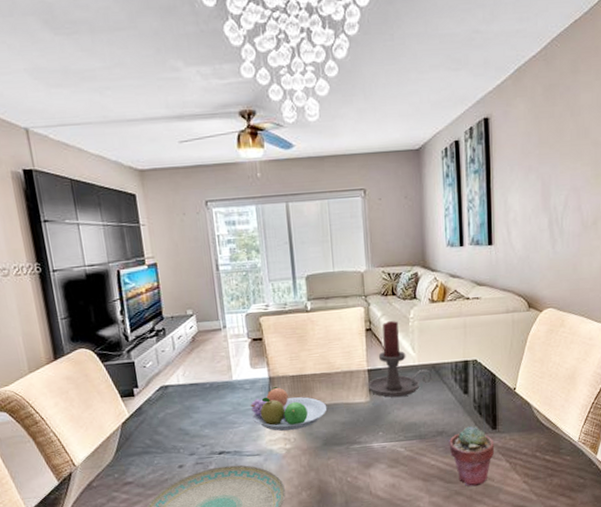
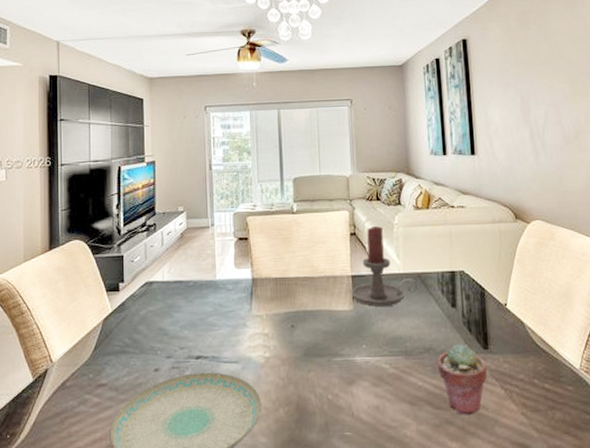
fruit bowl: present [250,386,327,431] -> none [231,288,309,338]

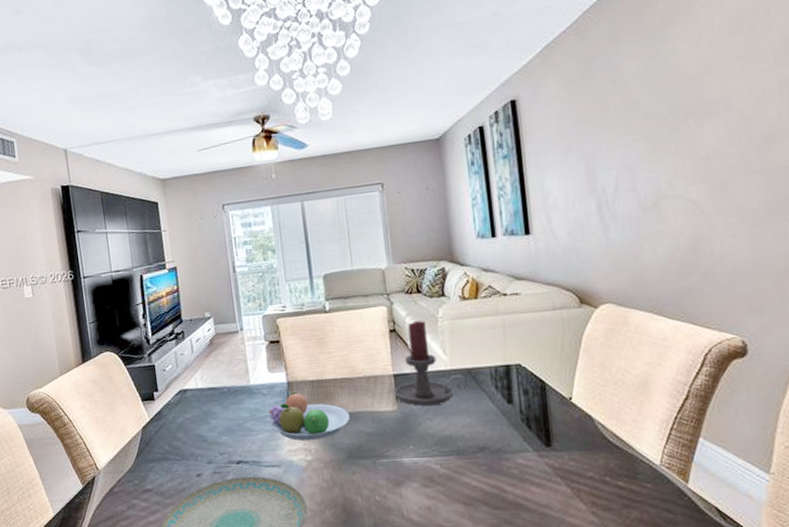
fruit bowl: none [231,288,309,338] -> present [268,391,350,441]
potted succulent: present [437,344,488,416] -> none [492,442,551,515]

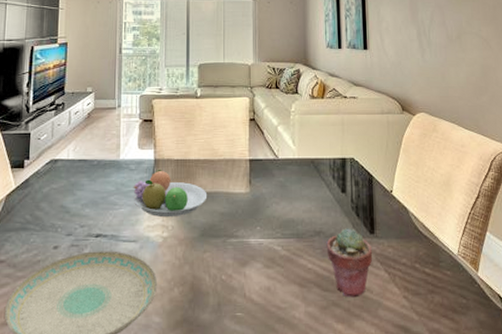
candle holder: present [394,320,469,406] -> none [248,113,311,190]
potted succulent: none [492,442,551,515] -> present [326,228,373,298]

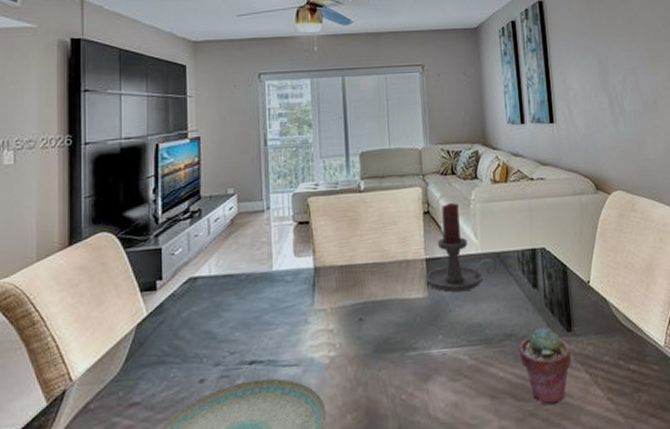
fruit bowl: present [133,169,208,218] -> none [291,278,380,334]
candle holder: none [248,113,311,190] -> present [425,203,498,292]

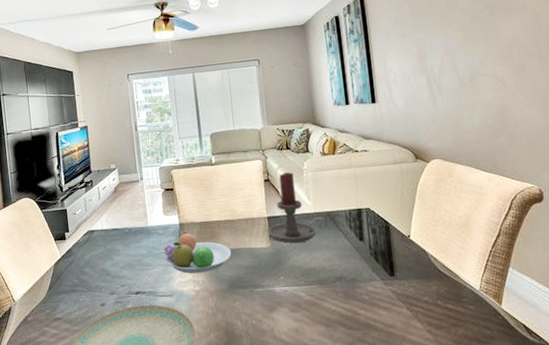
fruit bowl: none [291,278,380,334] -> present [163,231,232,274]
potted succulent: present [518,327,572,406] -> none [348,272,395,334]

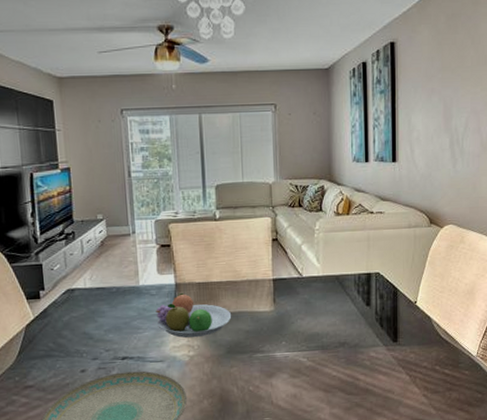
candle holder: present [268,172,328,243] -> none [272,232,336,307]

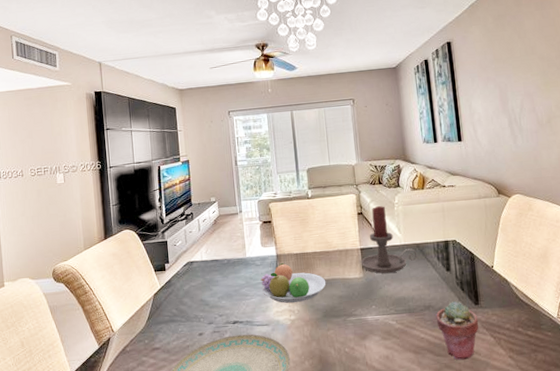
candle holder: none [272,232,336,307] -> present [360,206,417,274]
potted succulent: none [350,338,395,399] -> present [435,301,479,360]

